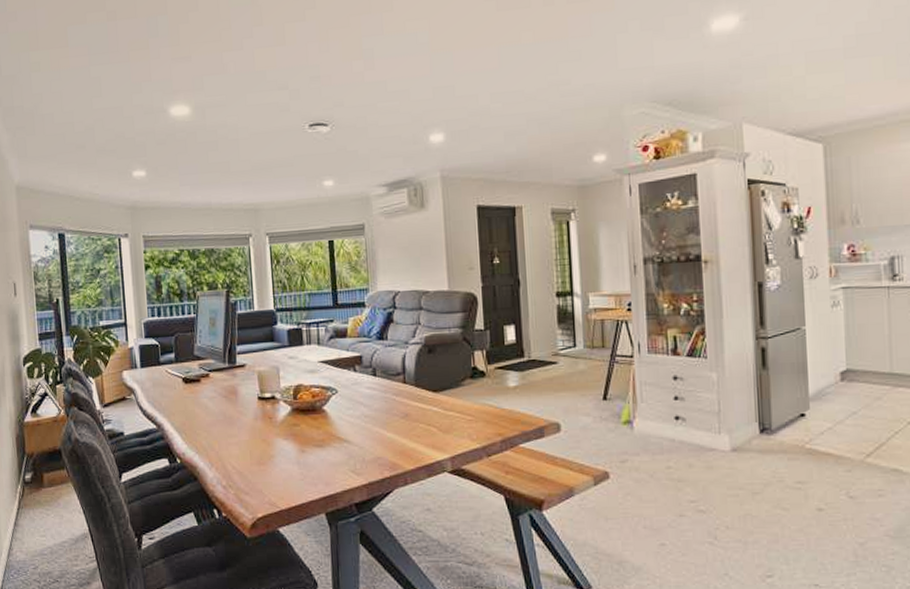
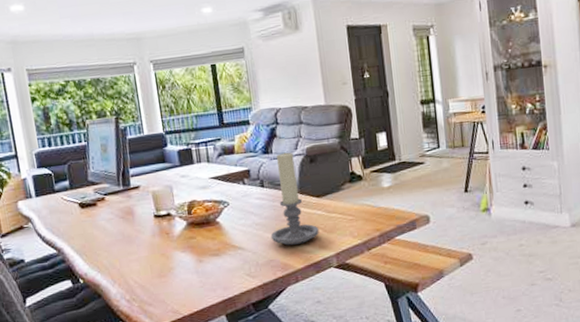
candle holder: none [380,339,434,443] -> present [270,152,319,246]

